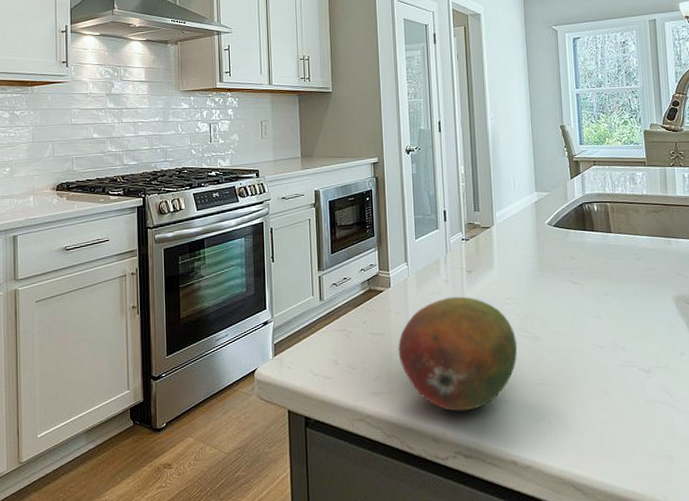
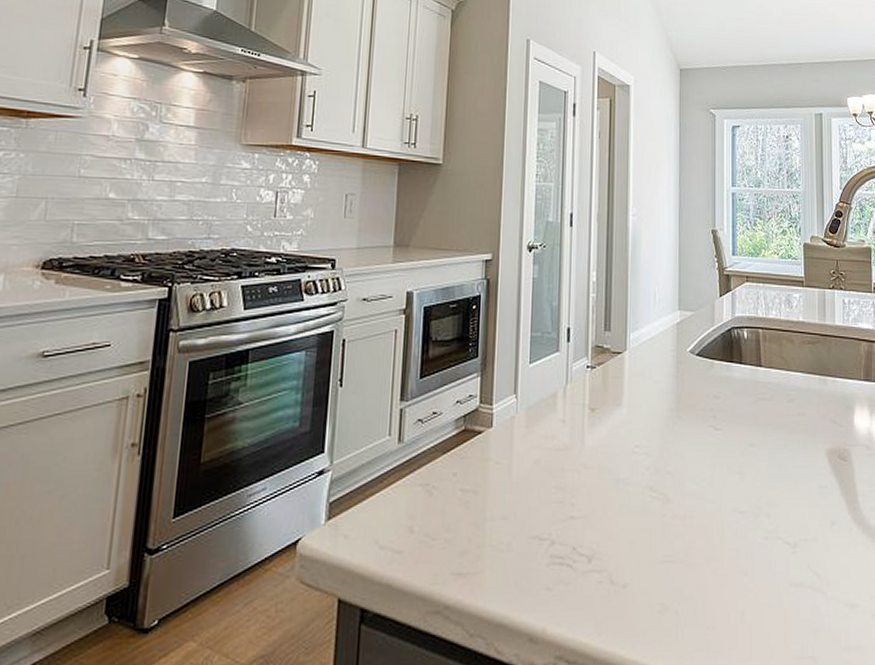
fruit: present [398,296,518,411] -> none [494,442,644,599]

